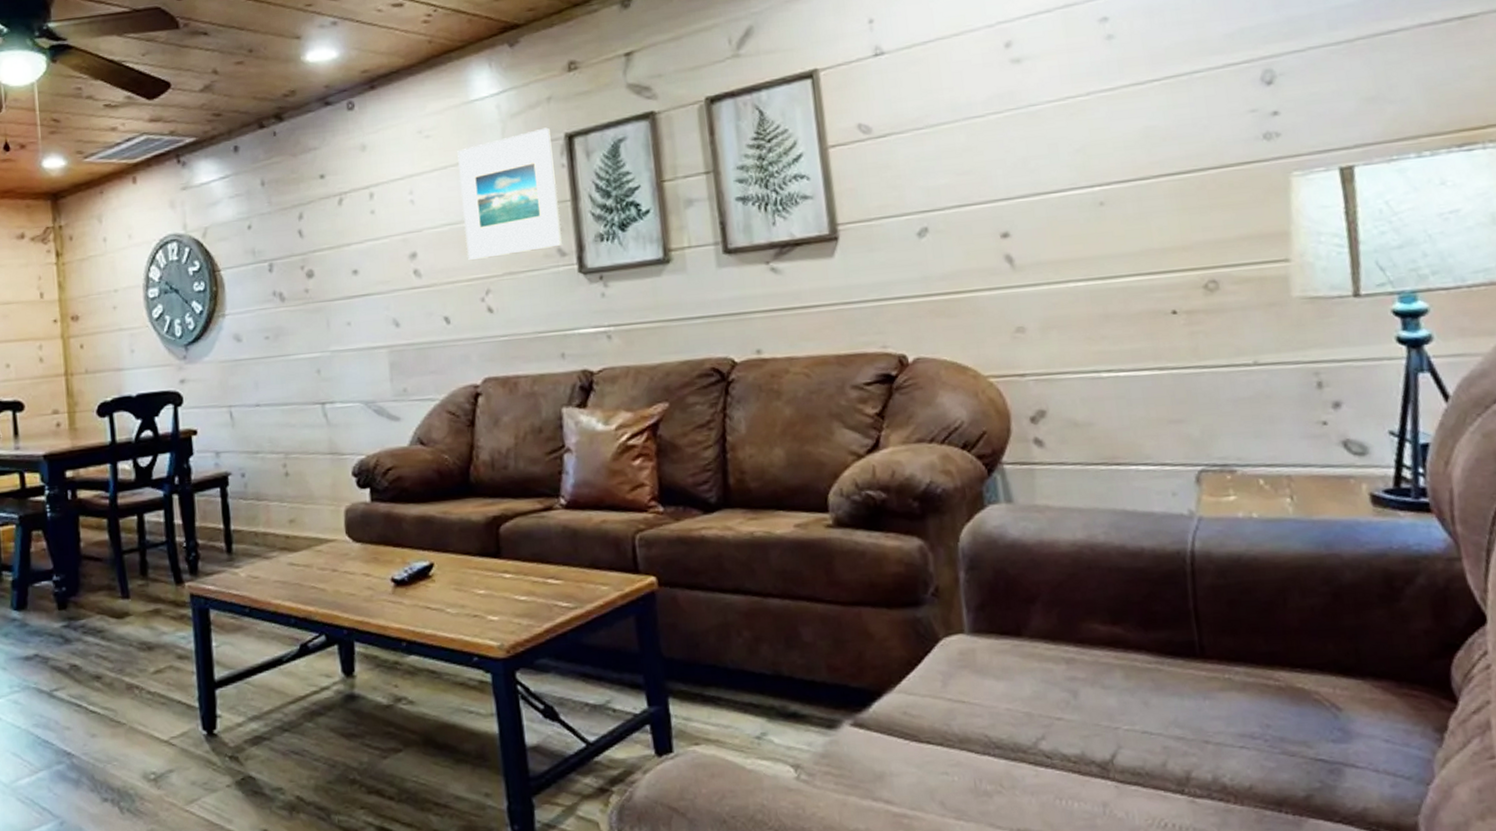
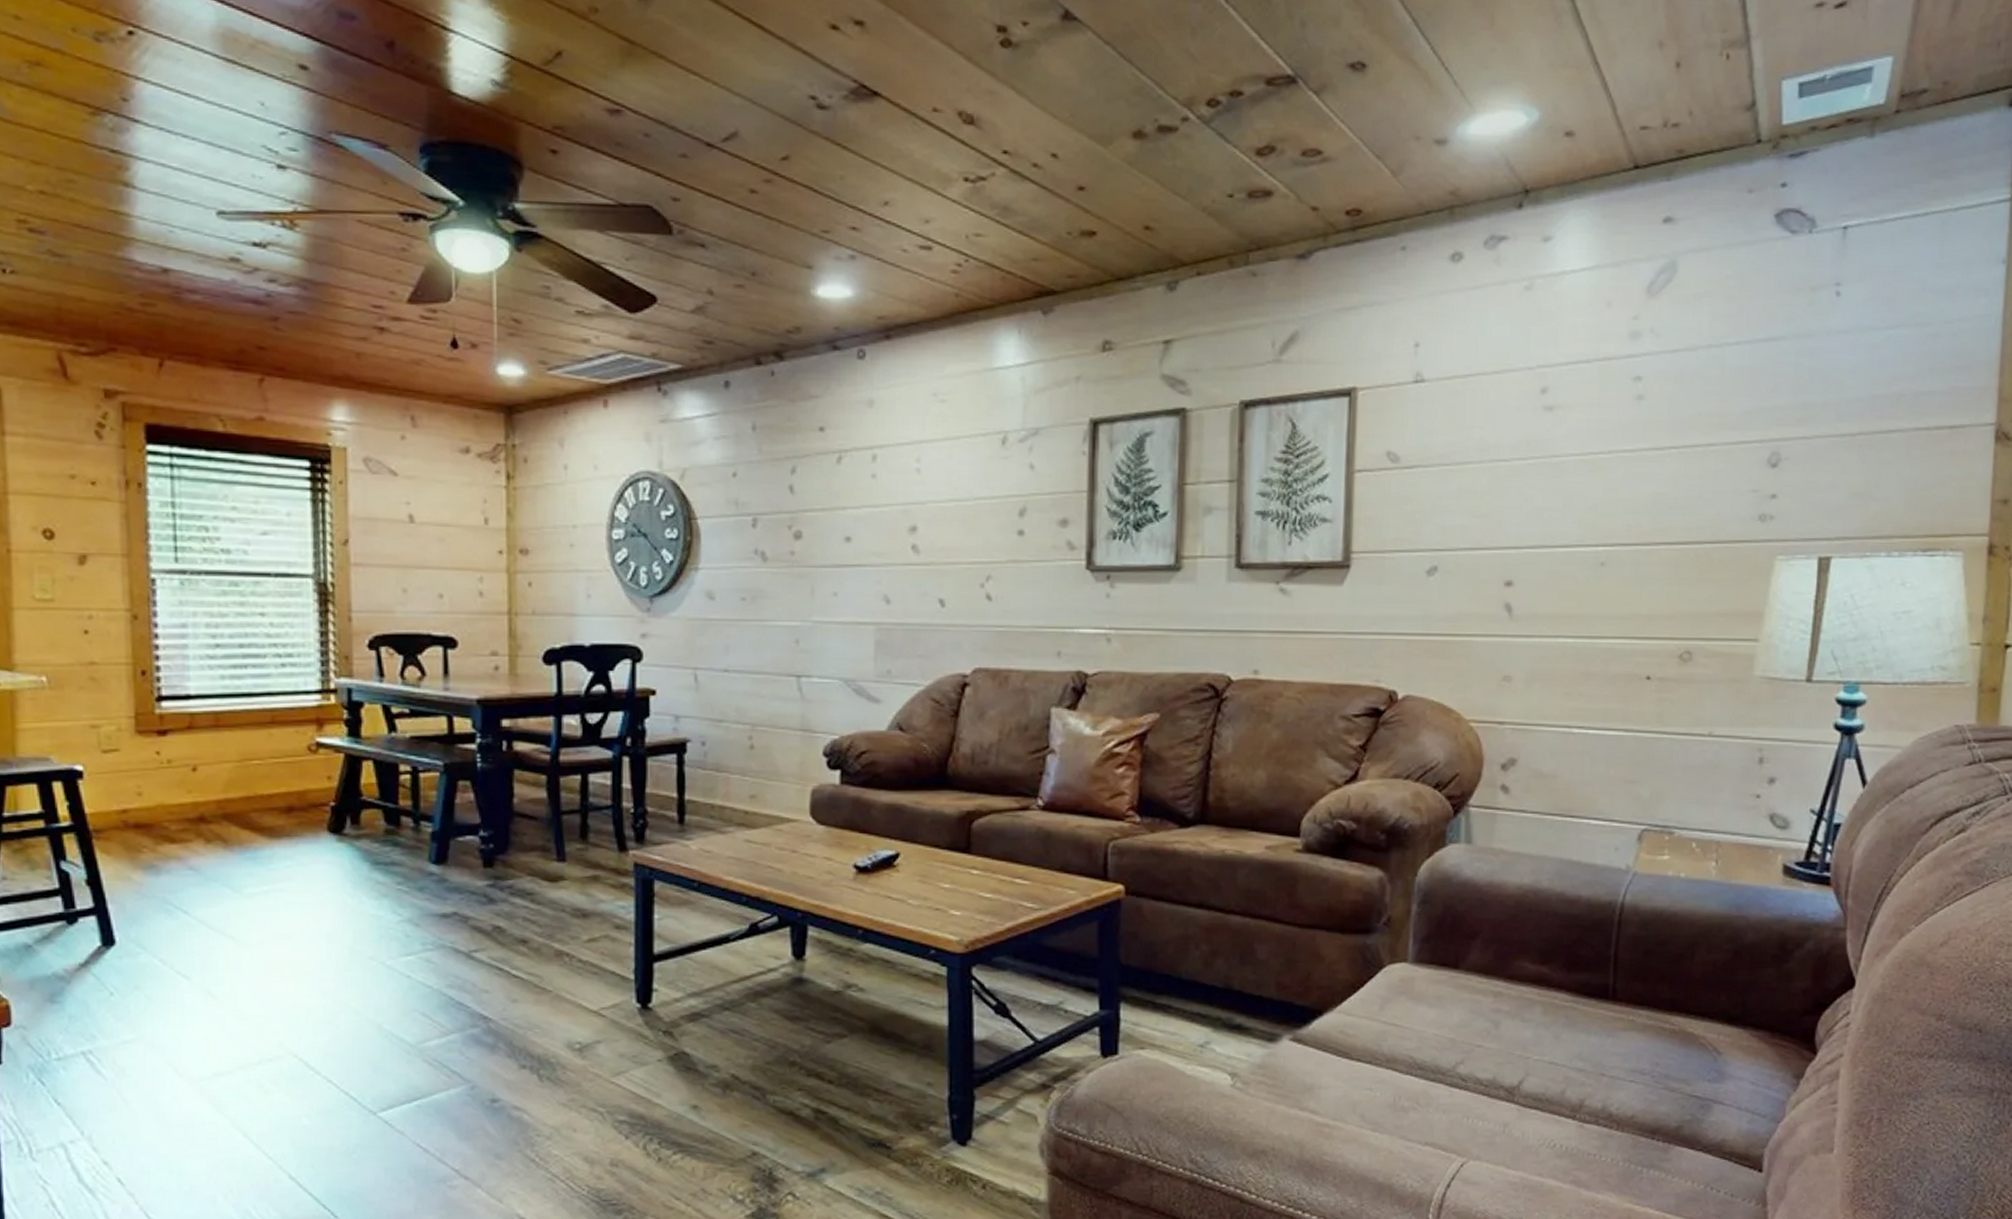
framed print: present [457,127,563,261] -> none [971,409,1075,543]

